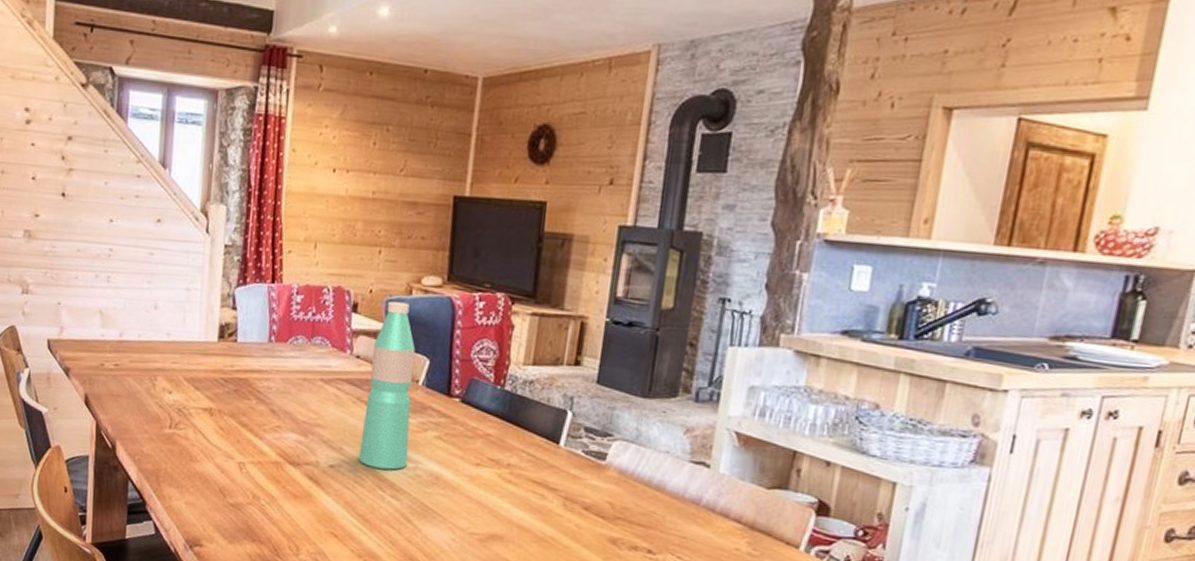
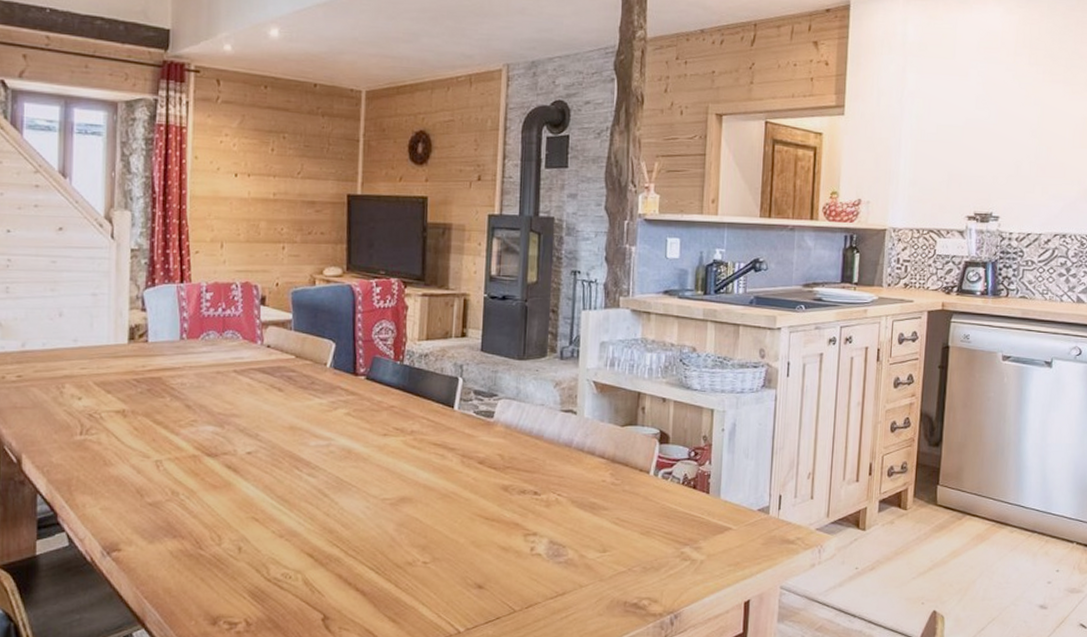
water bottle: present [359,301,416,470] -> none [275,292,322,449]

